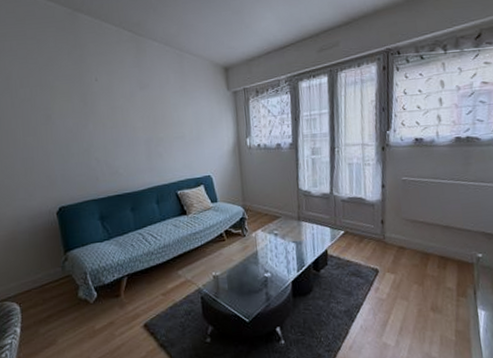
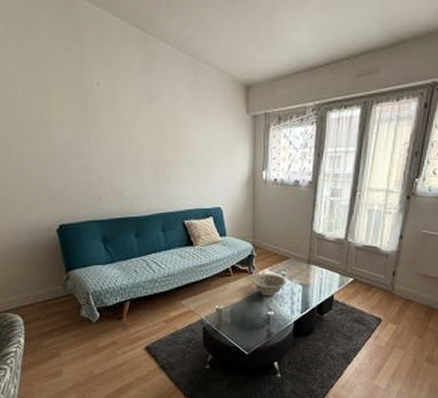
decorative bowl: none [245,234,281,258] -> present [251,274,287,296]

